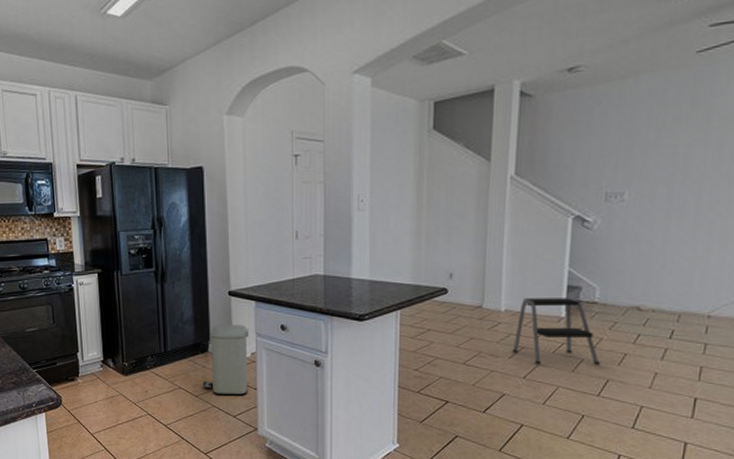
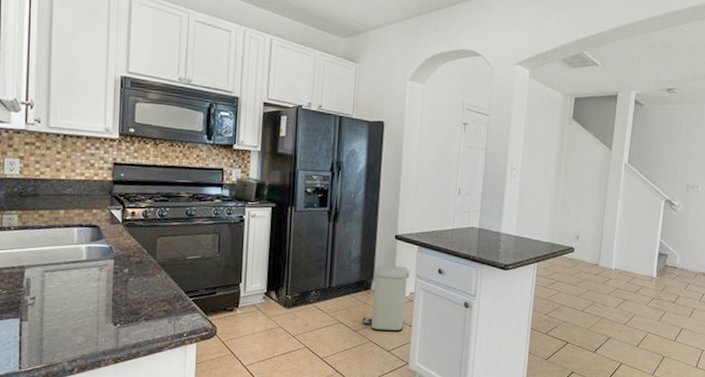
toaster: none [59,244,92,270] -> present [233,176,269,203]
step stool: present [512,298,600,365] -> none [617,260,677,317]

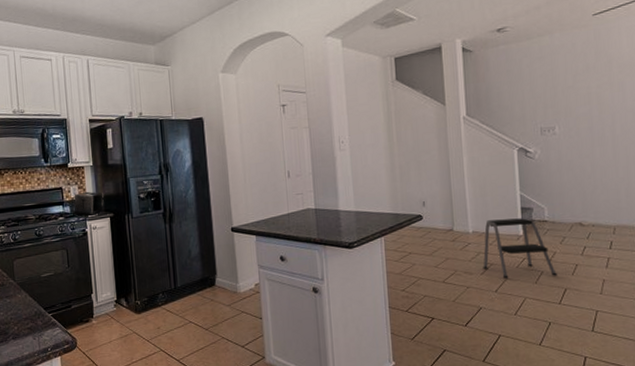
pedal bin: present [362,265,410,332] -> none [211,258,254,327]
step stool: none [617,260,677,317] -> present [483,218,557,279]

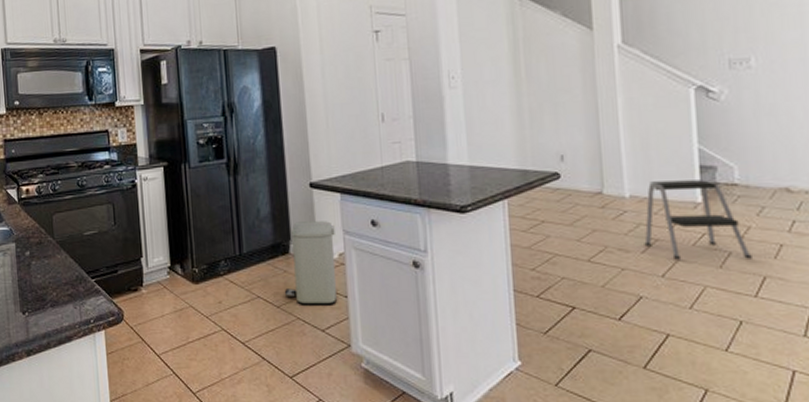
toaster: present [73,191,104,216] -> none [121,135,157,164]
pedal bin: none [211,258,254,327] -> present [284,221,337,305]

